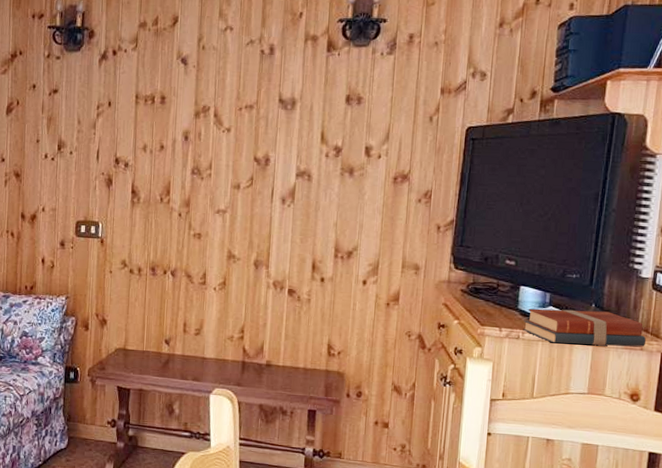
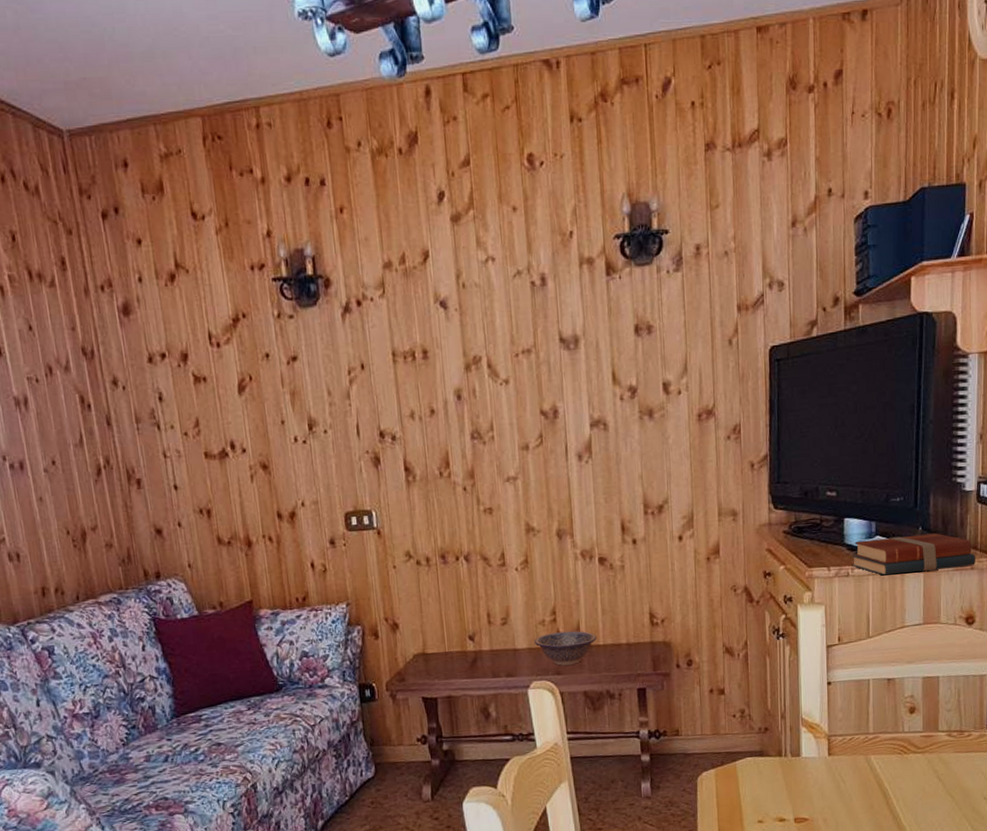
decorative bowl: none [221,348,278,379] -> present [534,631,597,666]

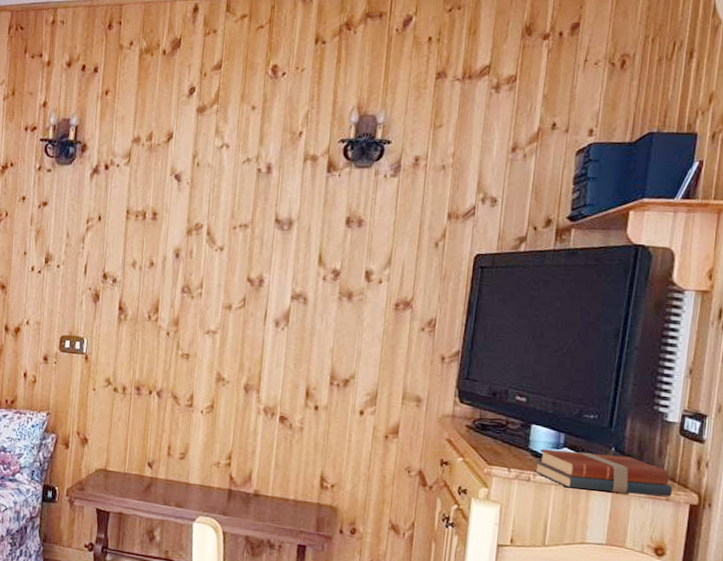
decorative bowl: present [534,631,597,666] -> none [206,475,266,509]

